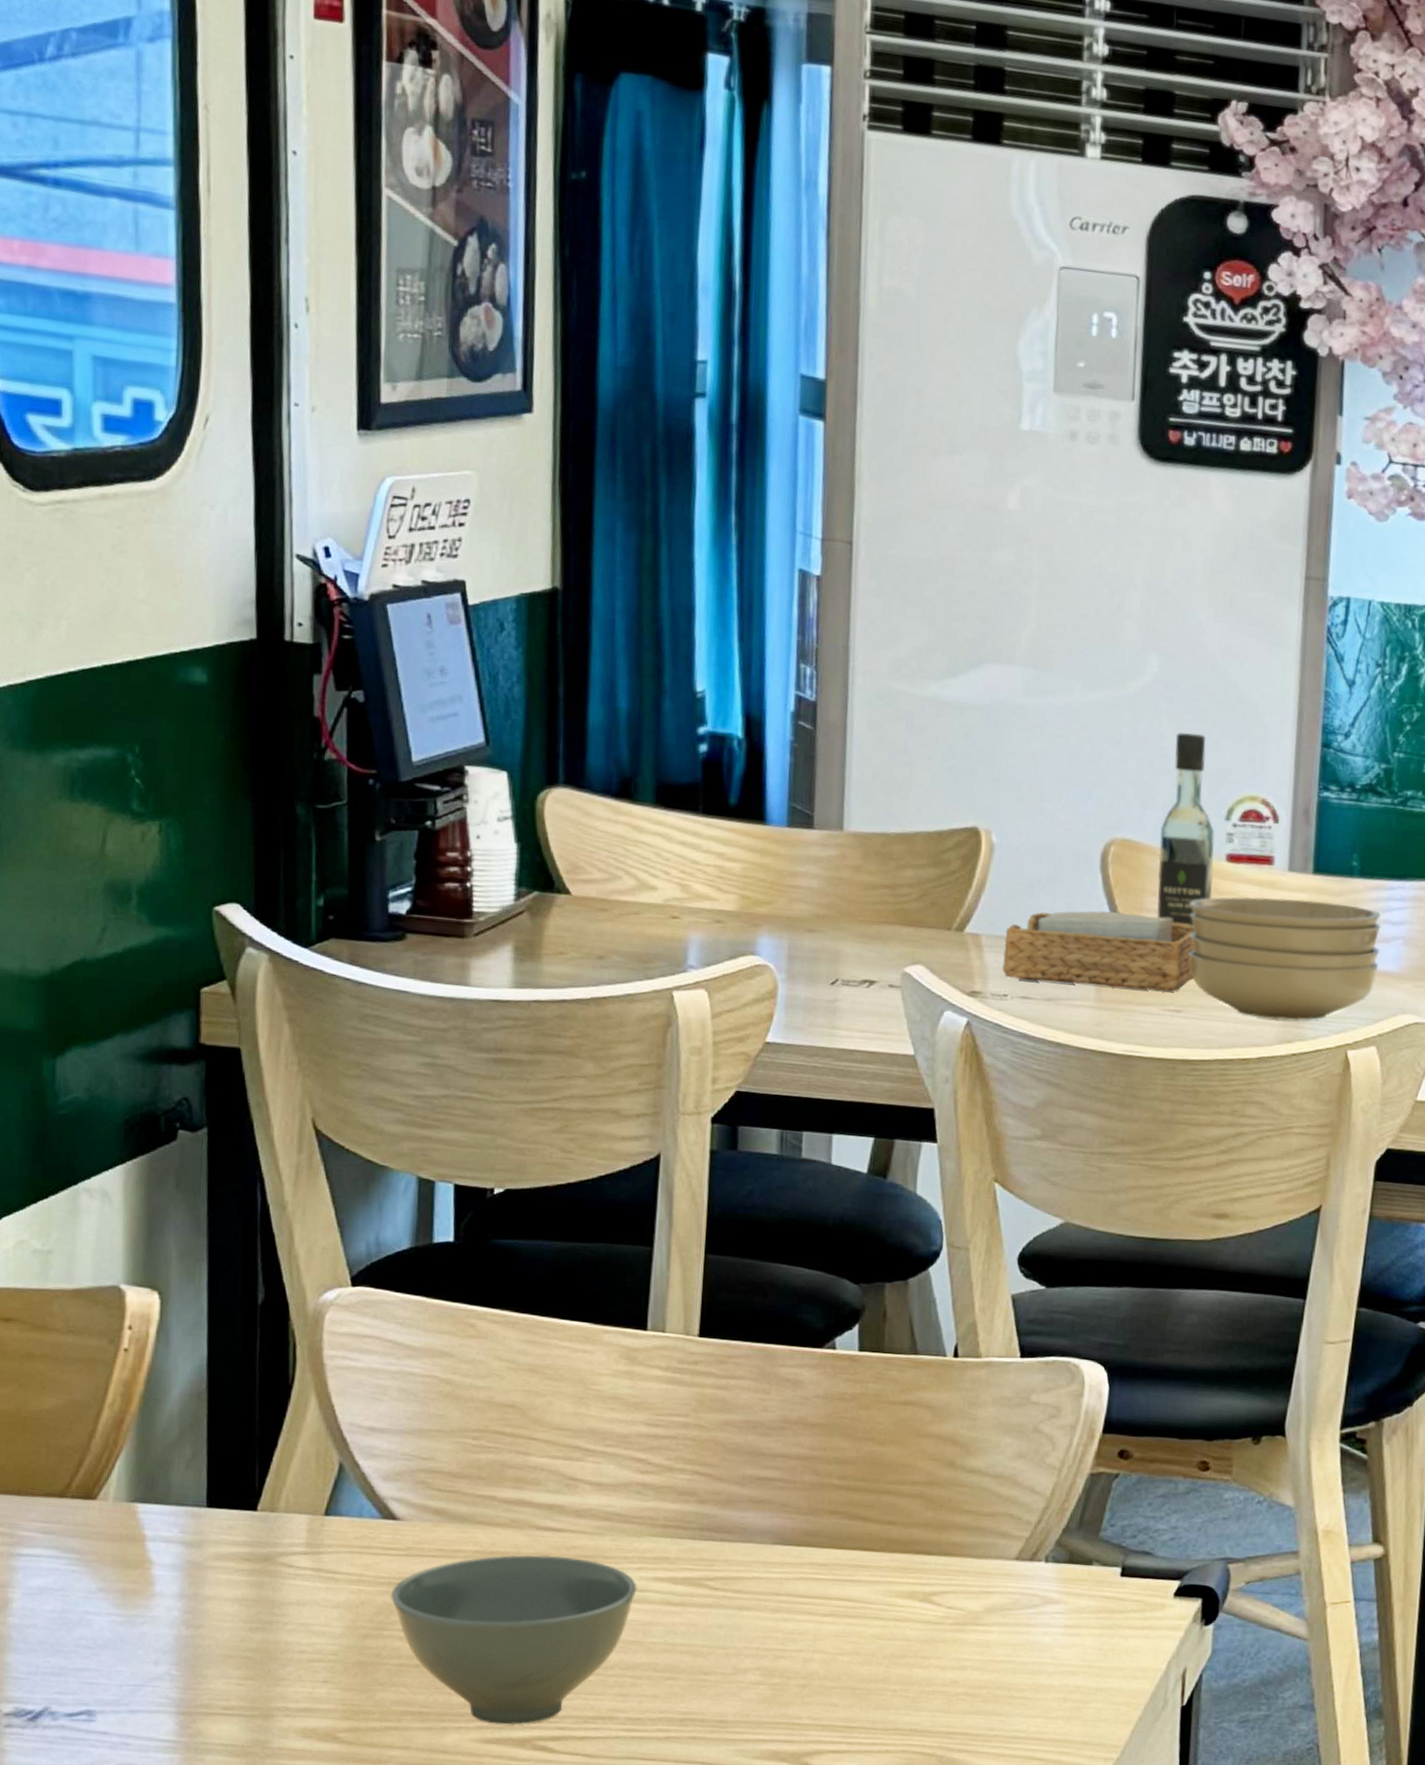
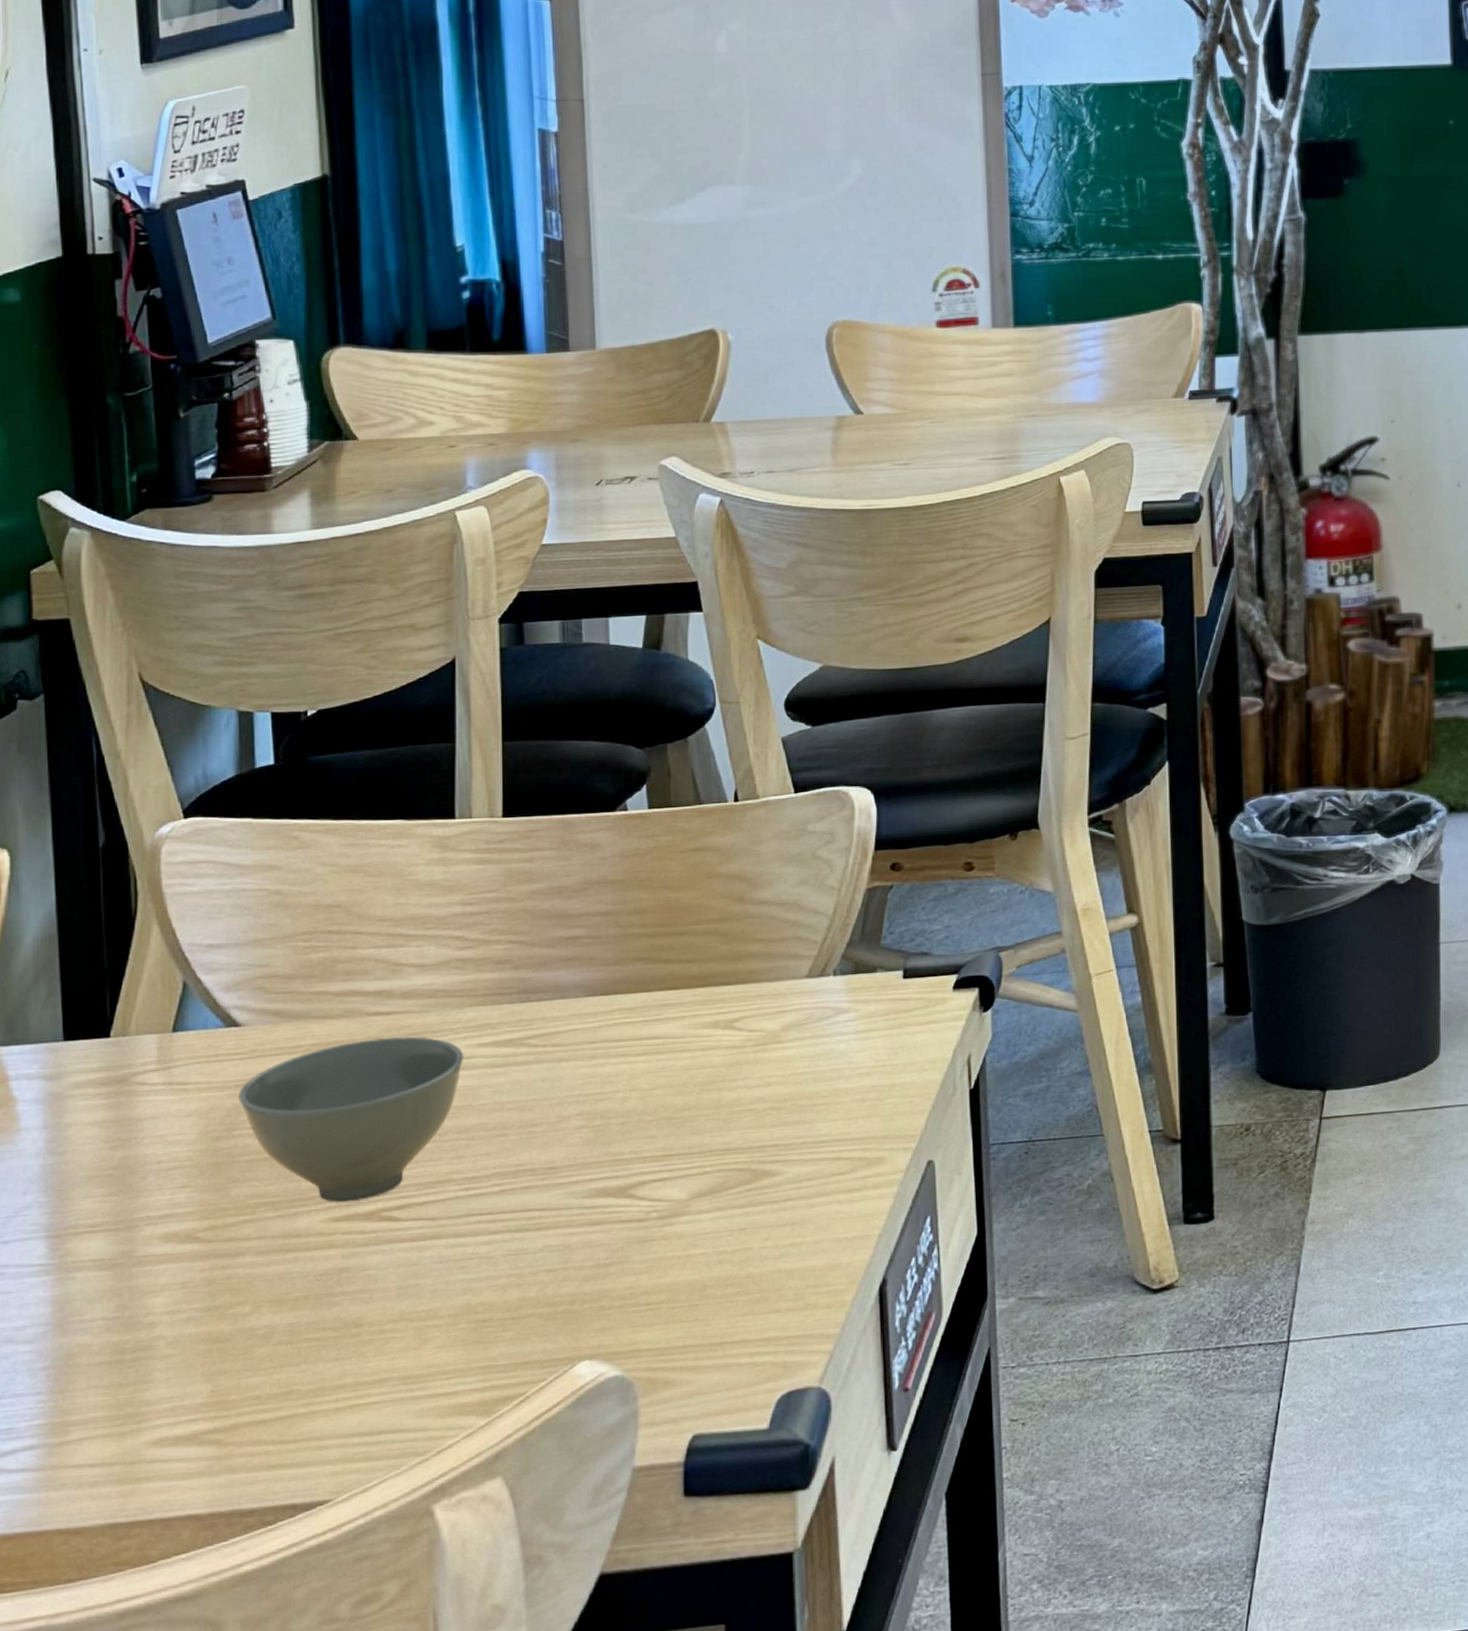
napkin holder: present [1002,911,1196,992] -> none [747,384,917,457]
bottle: present [1157,732,1215,927] -> none [876,220,927,389]
bowl: present [1188,896,1381,1020] -> none [907,350,1080,460]

